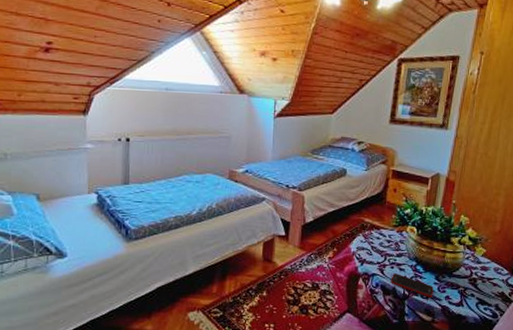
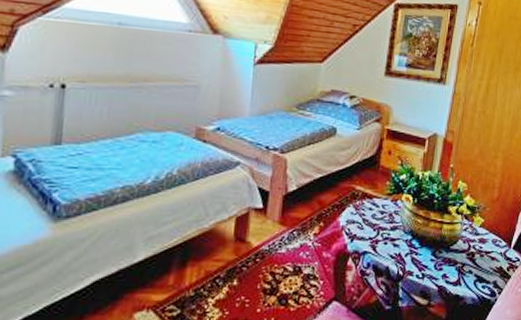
cell phone: present [390,273,434,298] -> none [383,250,430,277]

